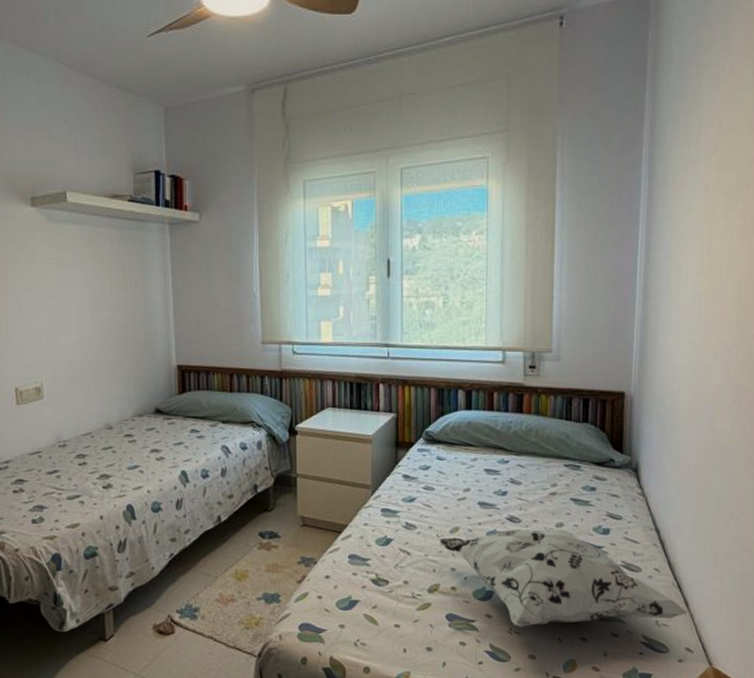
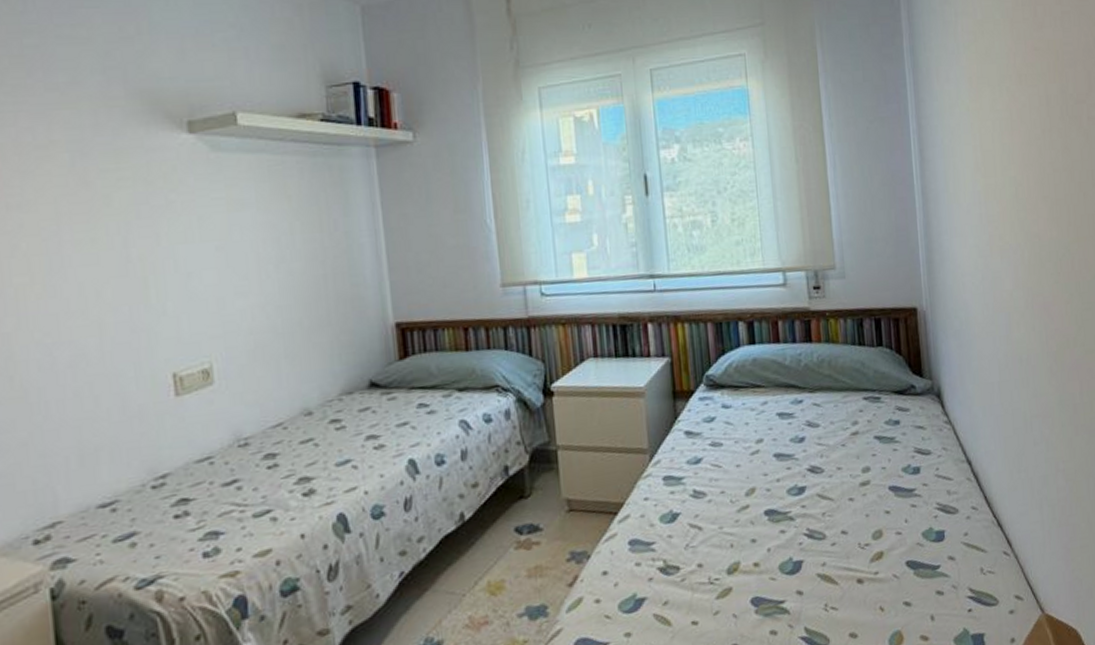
decorative pillow: present [439,529,689,627] -> none [734,474,1013,601]

